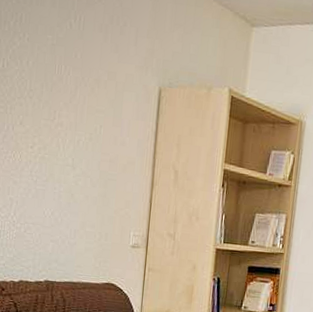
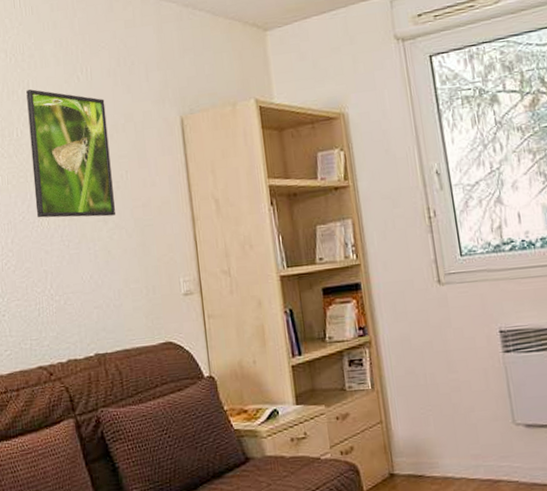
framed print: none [10,24,92,164] -> present [26,89,115,218]

